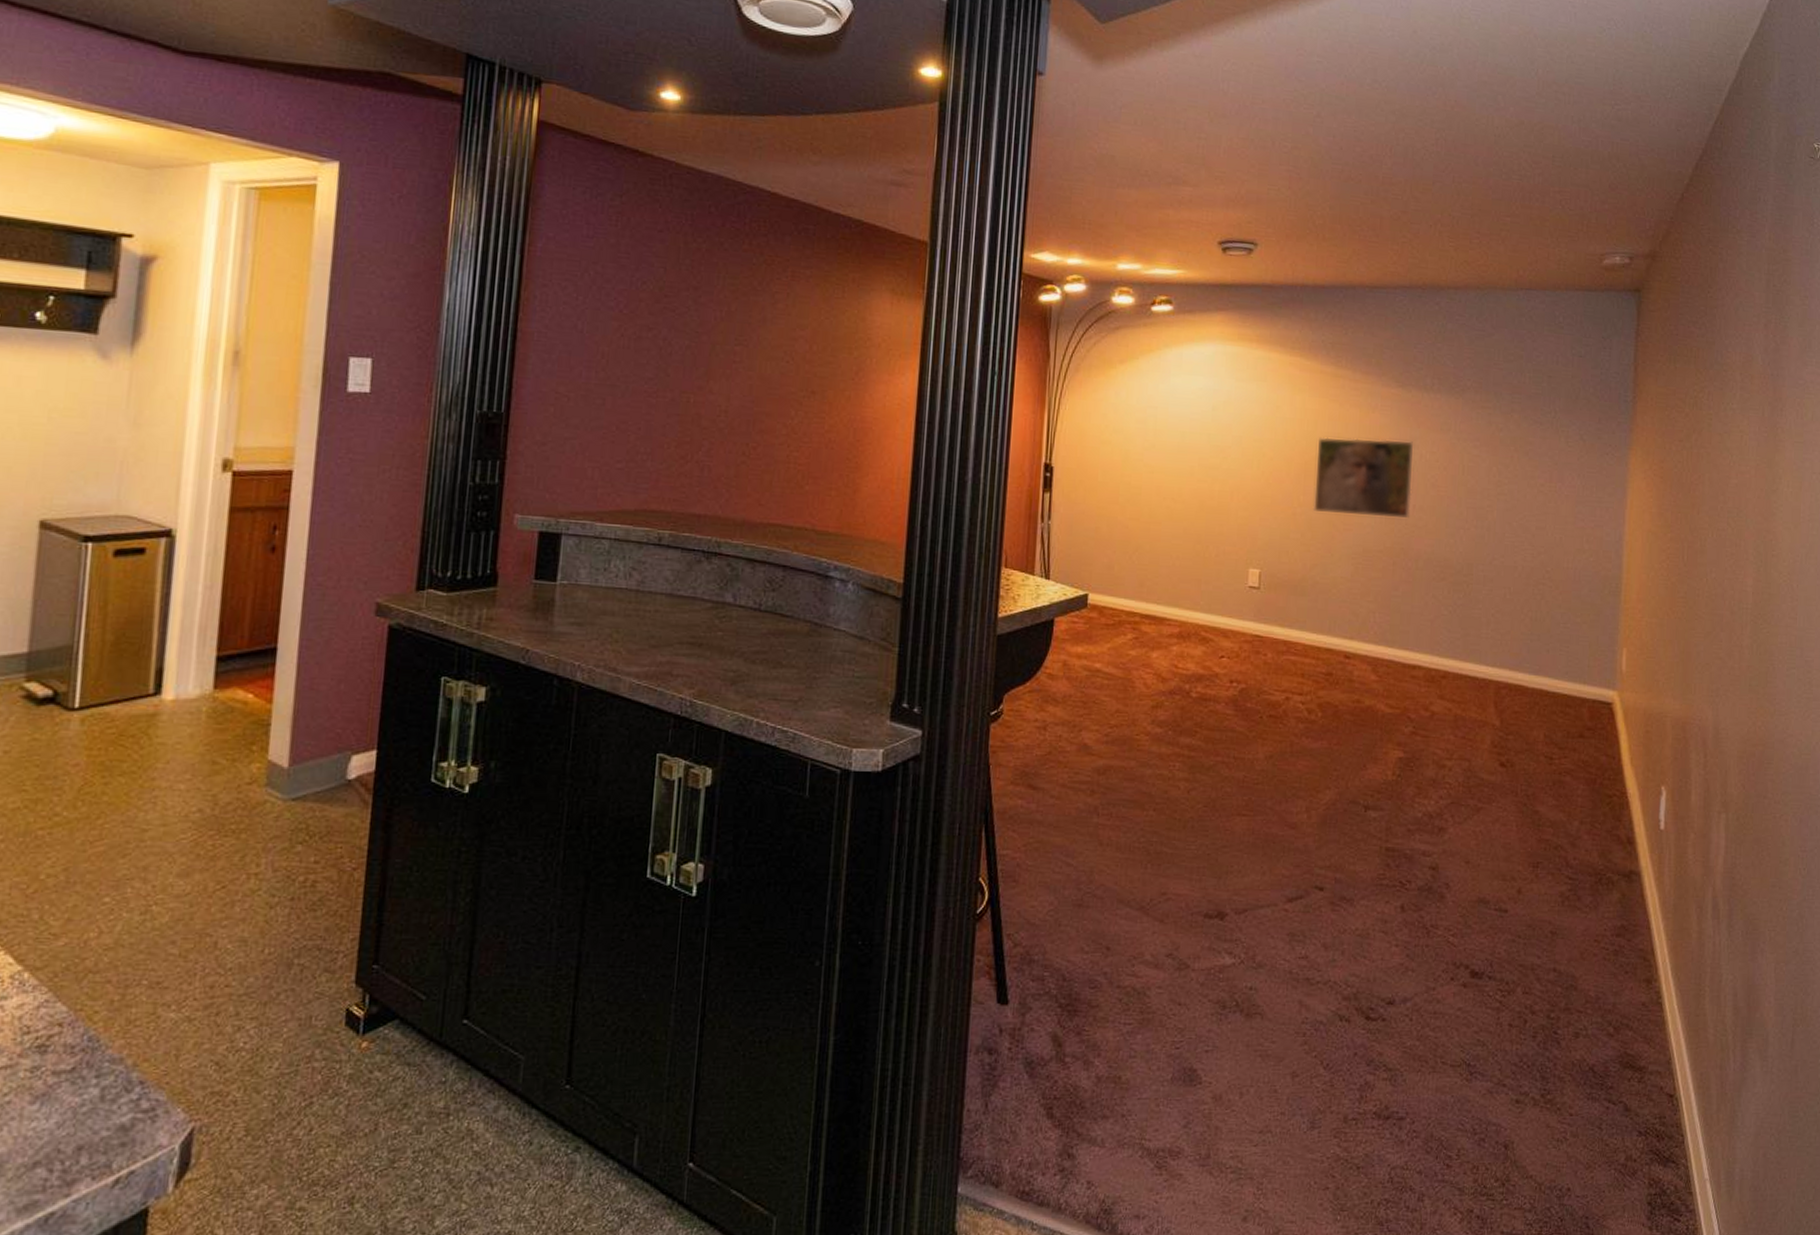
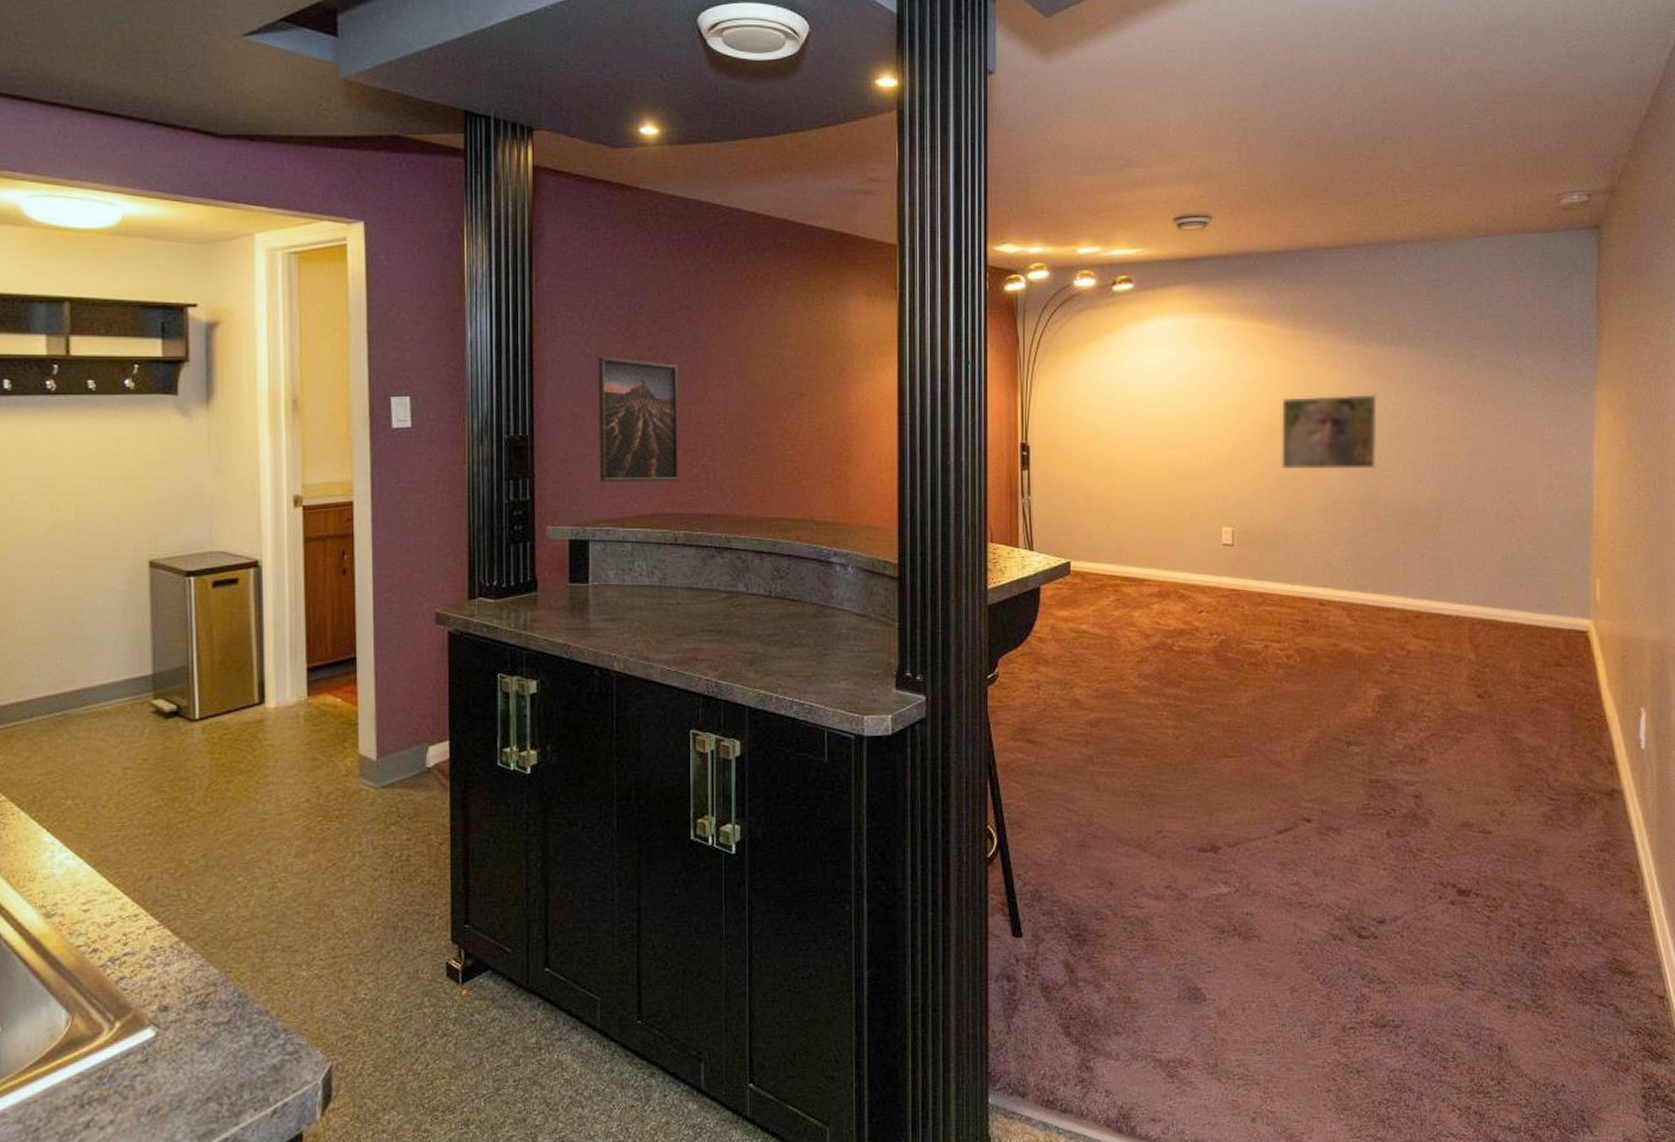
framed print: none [580,333,679,476] -> present [598,357,680,482]

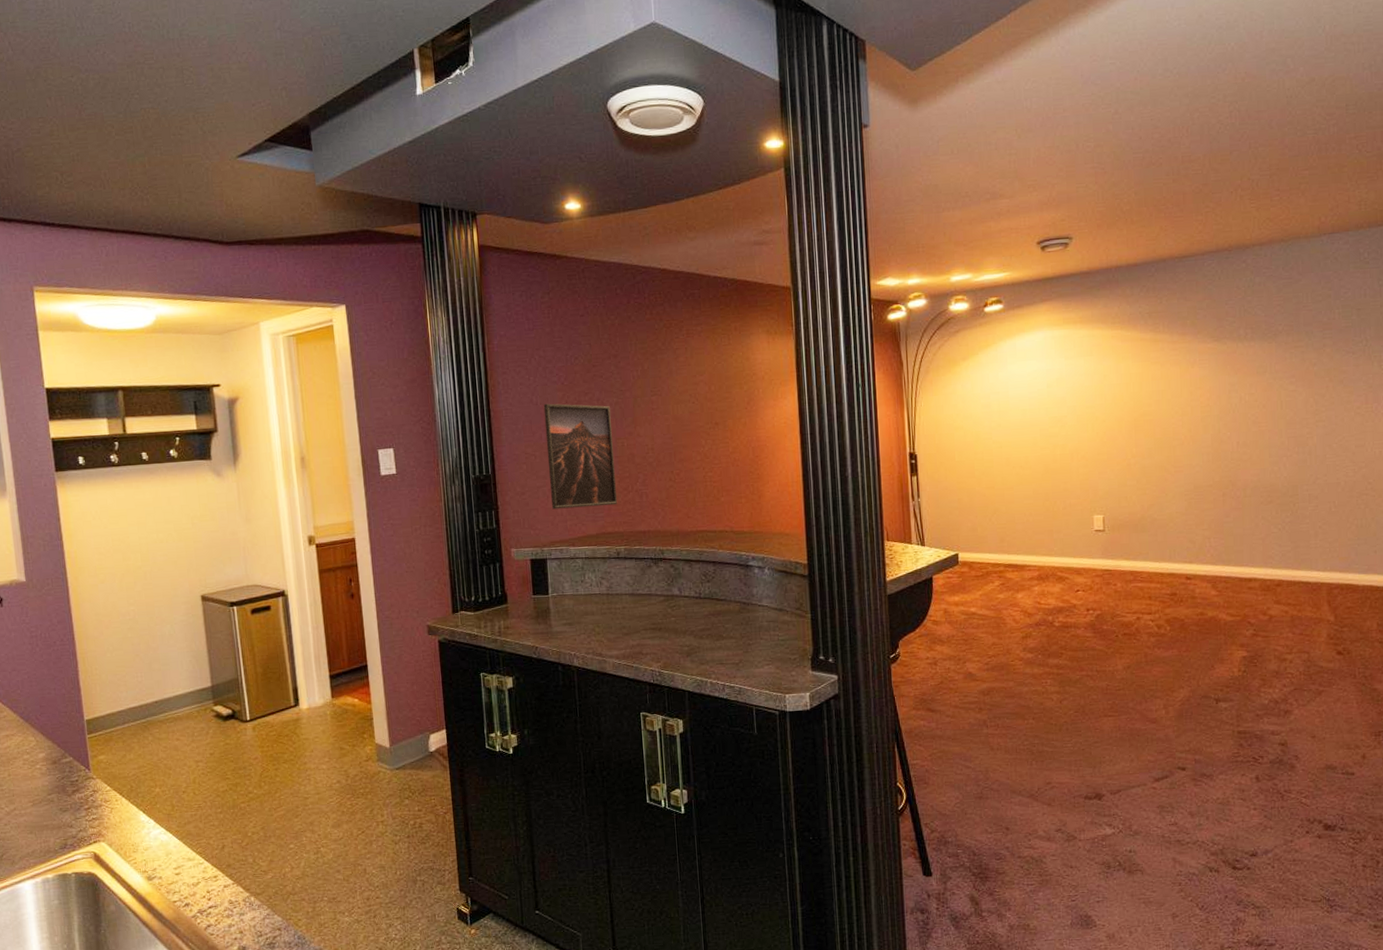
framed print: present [1282,394,1377,468] -> none [1144,387,1235,460]

